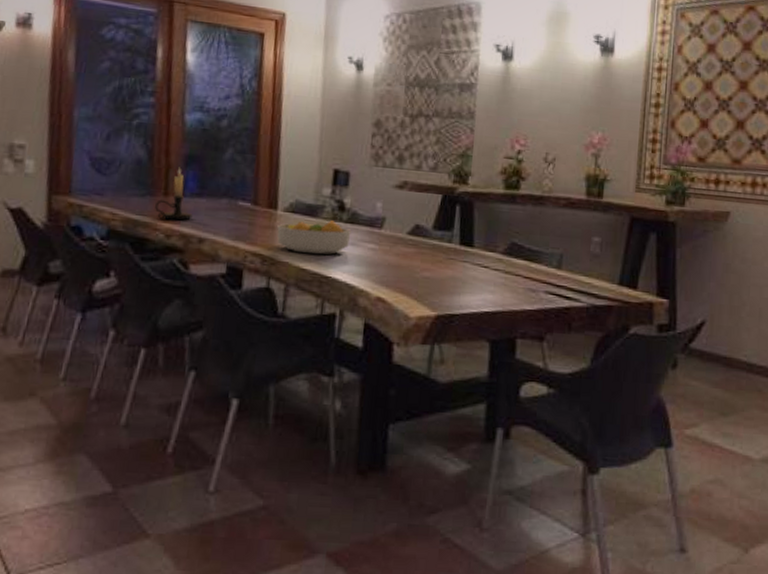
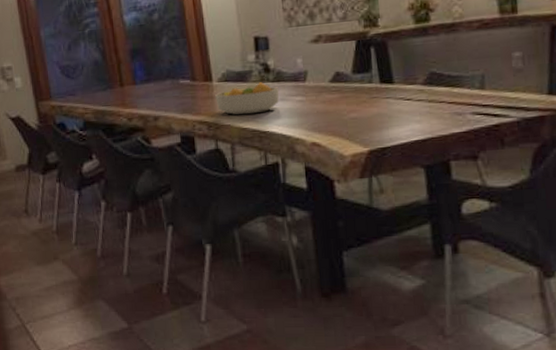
candle holder: present [155,167,193,221] -> none [115,61,146,106]

